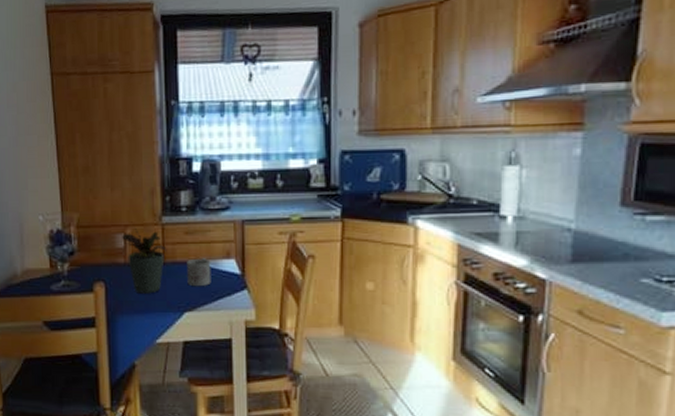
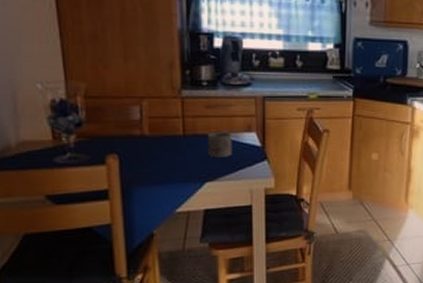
potted plant: present [122,228,167,294] -> none [138,101,187,165]

